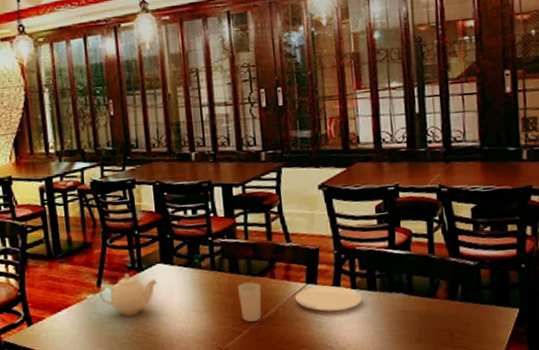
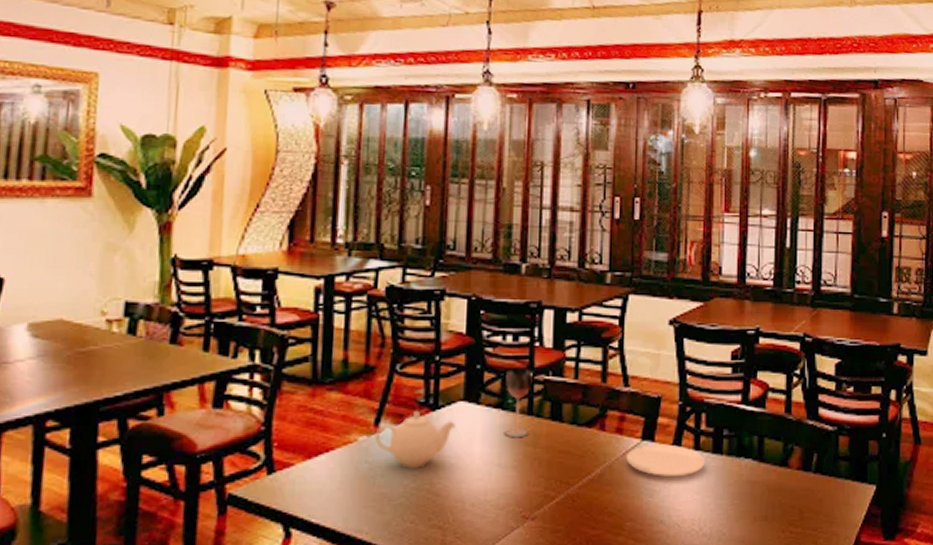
wineglass: none [190,234,215,289] -> present [504,368,533,438]
cup: present [238,282,262,323] -> none [557,434,587,486]

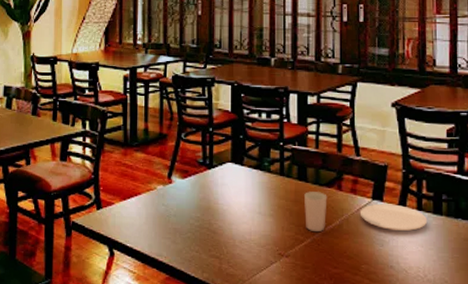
teapot: present [374,411,457,470] -> none [168,169,227,213]
wineglass: present [504,368,533,438] -> none [262,138,283,193]
cup: none [557,434,587,486] -> present [304,191,327,233]

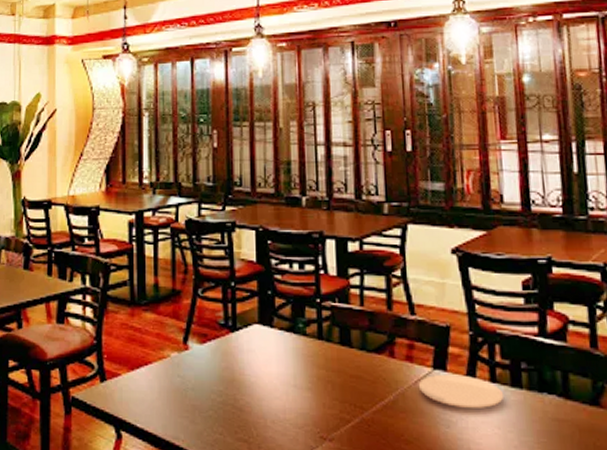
cup: present [304,191,327,233] -> none [349,359,378,410]

